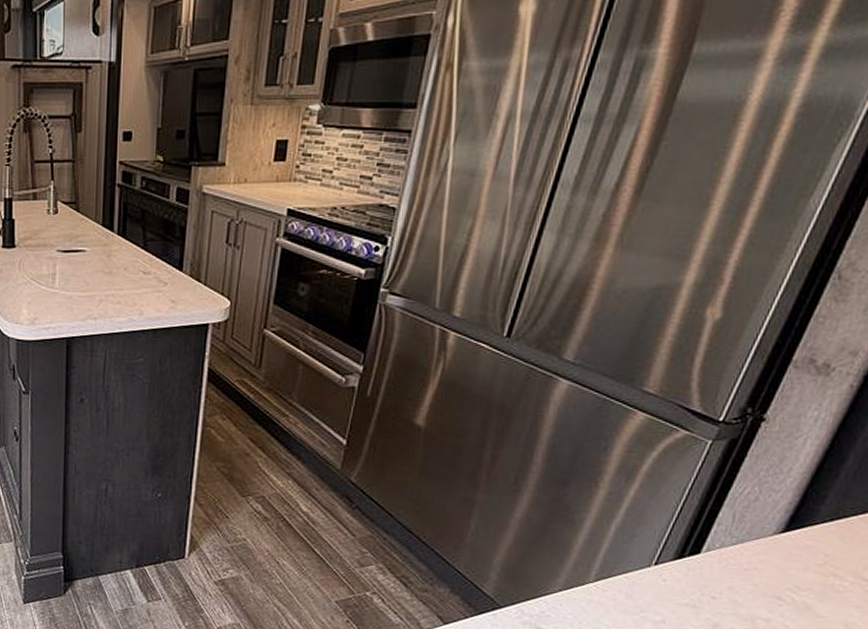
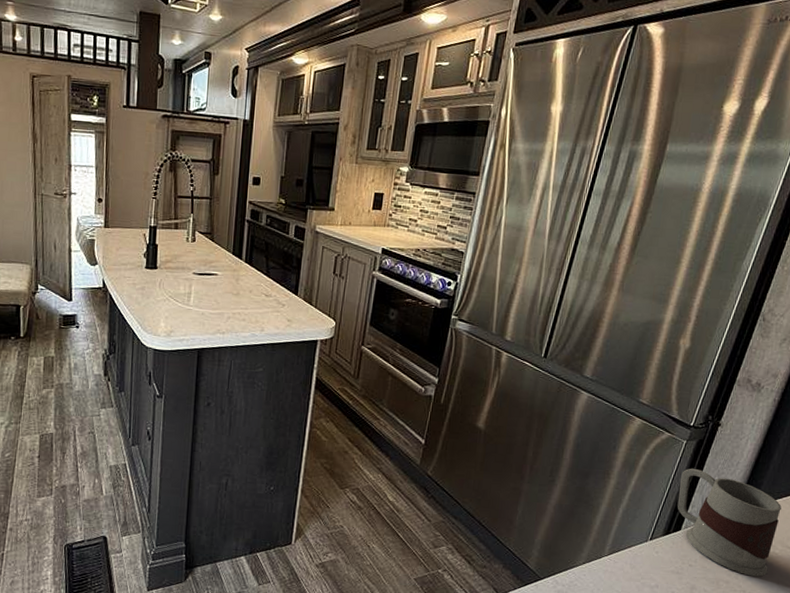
mug: none [695,475,856,615] -> present [677,468,782,577]

